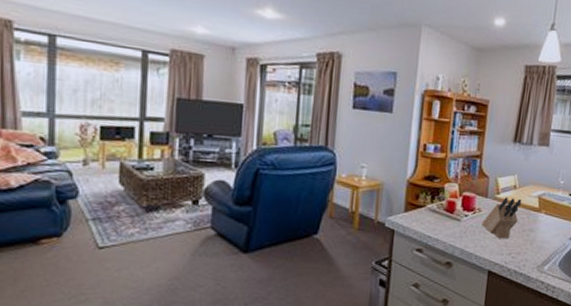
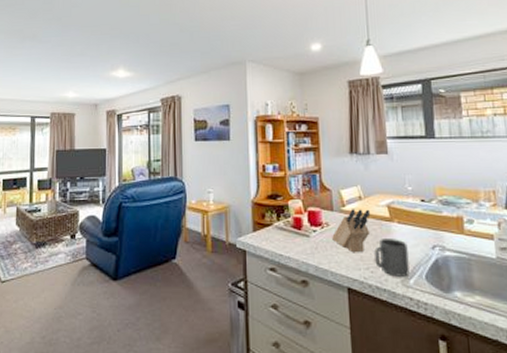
mug: none [517,227,549,263] -> present [374,239,410,277]

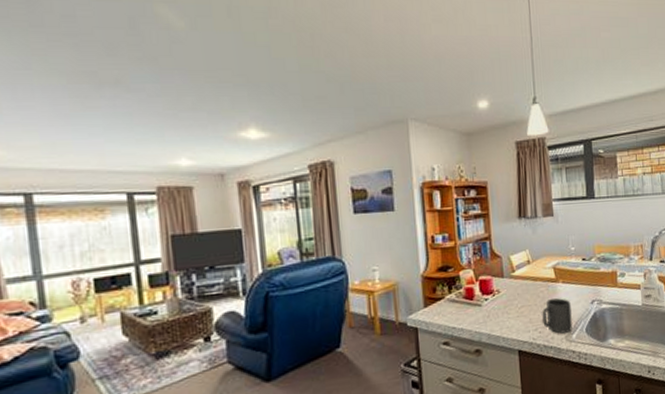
knife block: present [332,209,371,252] -> none [503,272,538,316]

